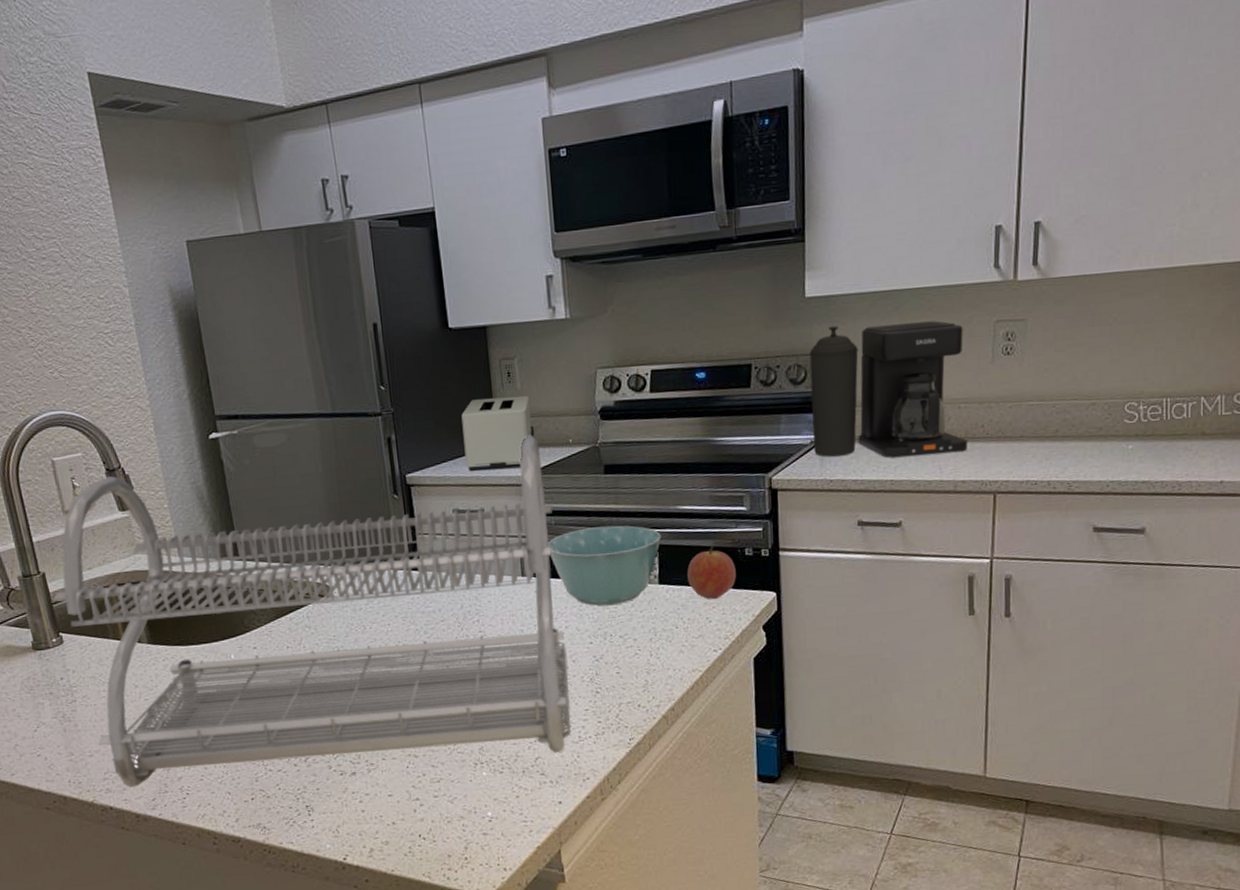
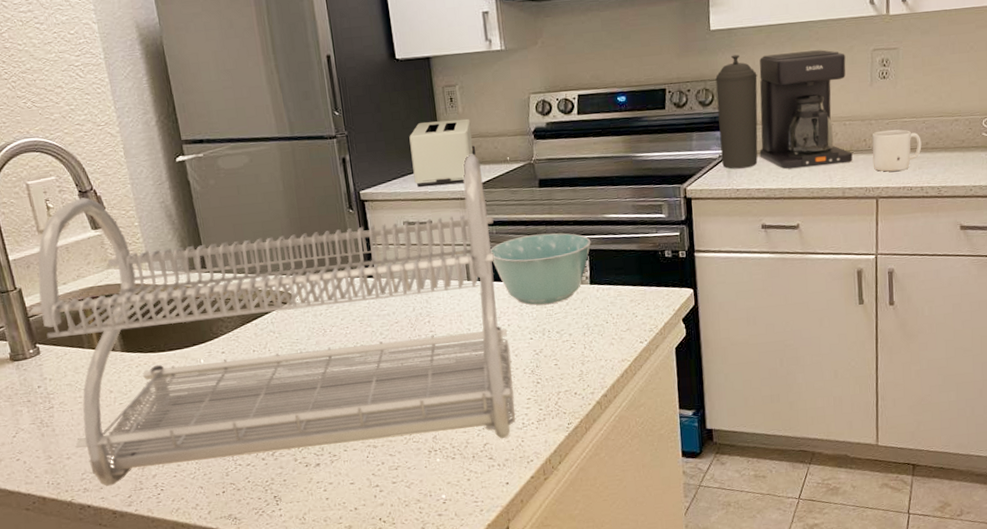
fruit: present [687,545,736,600] -> none [615,248,658,297]
mug: none [990,413,1050,463] -> present [872,129,922,172]

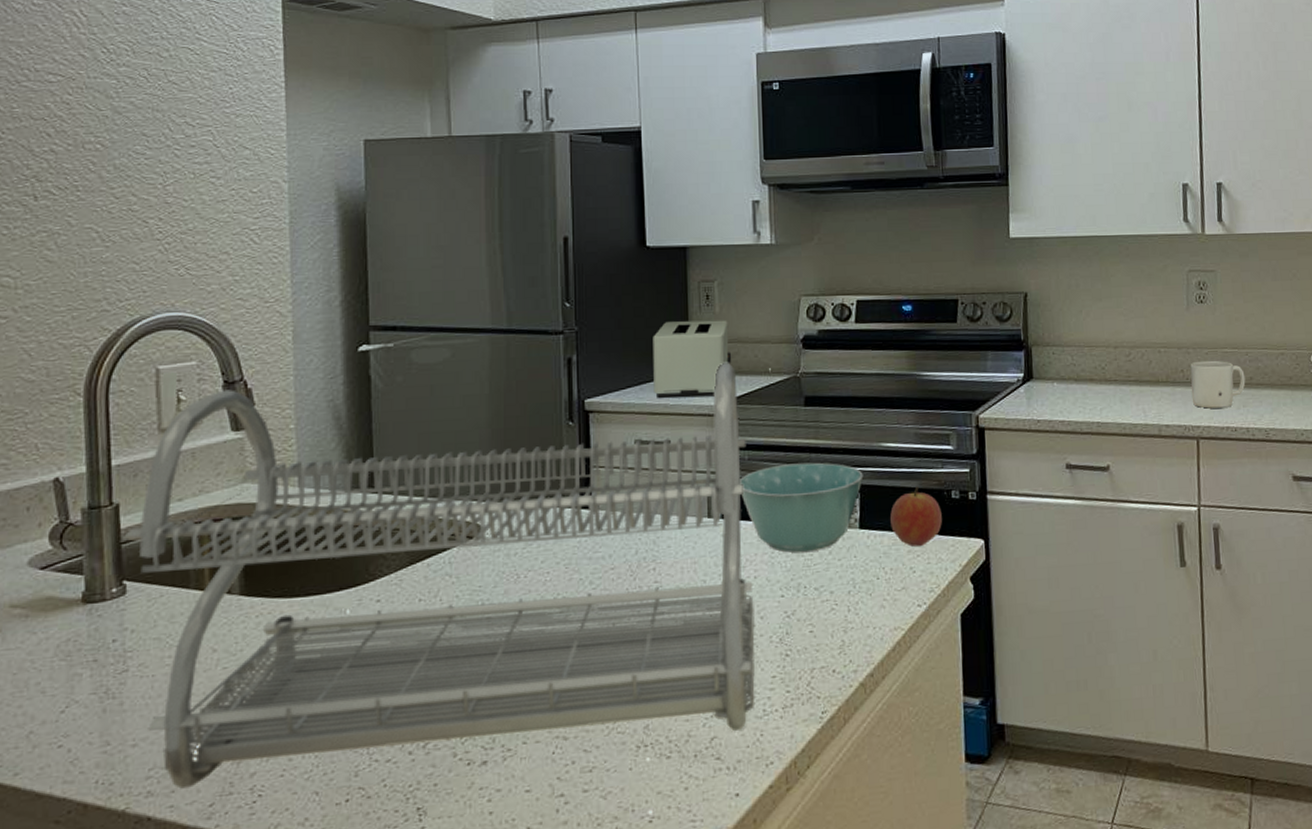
fruit: none [615,248,658,297] -> present [890,486,942,547]
canister: present [715,54,758,170] -> none [1015,266,1062,397]
coffee maker: present [759,50,853,170] -> none [1063,267,1169,400]

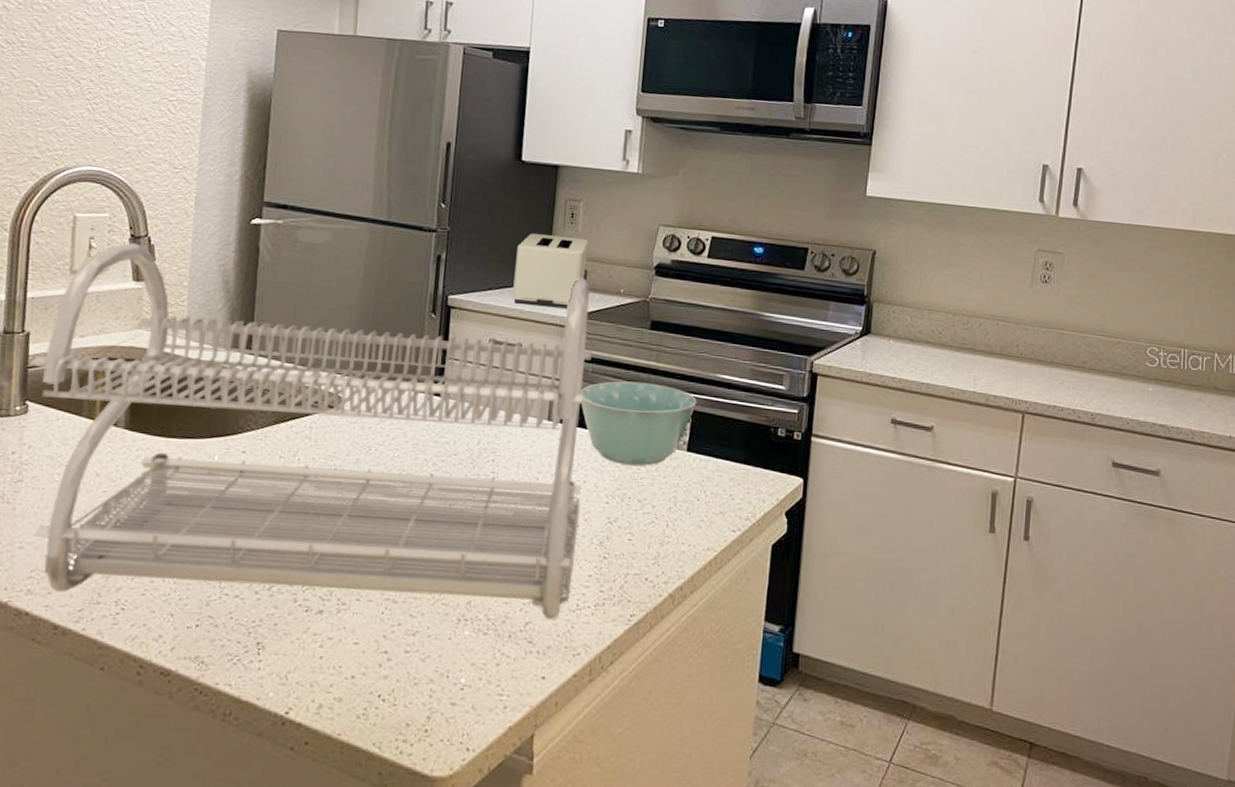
fruit: present [890,486,942,547] -> none [717,419,766,477]
mug: present [1190,360,1246,409] -> none [1023,338,1079,387]

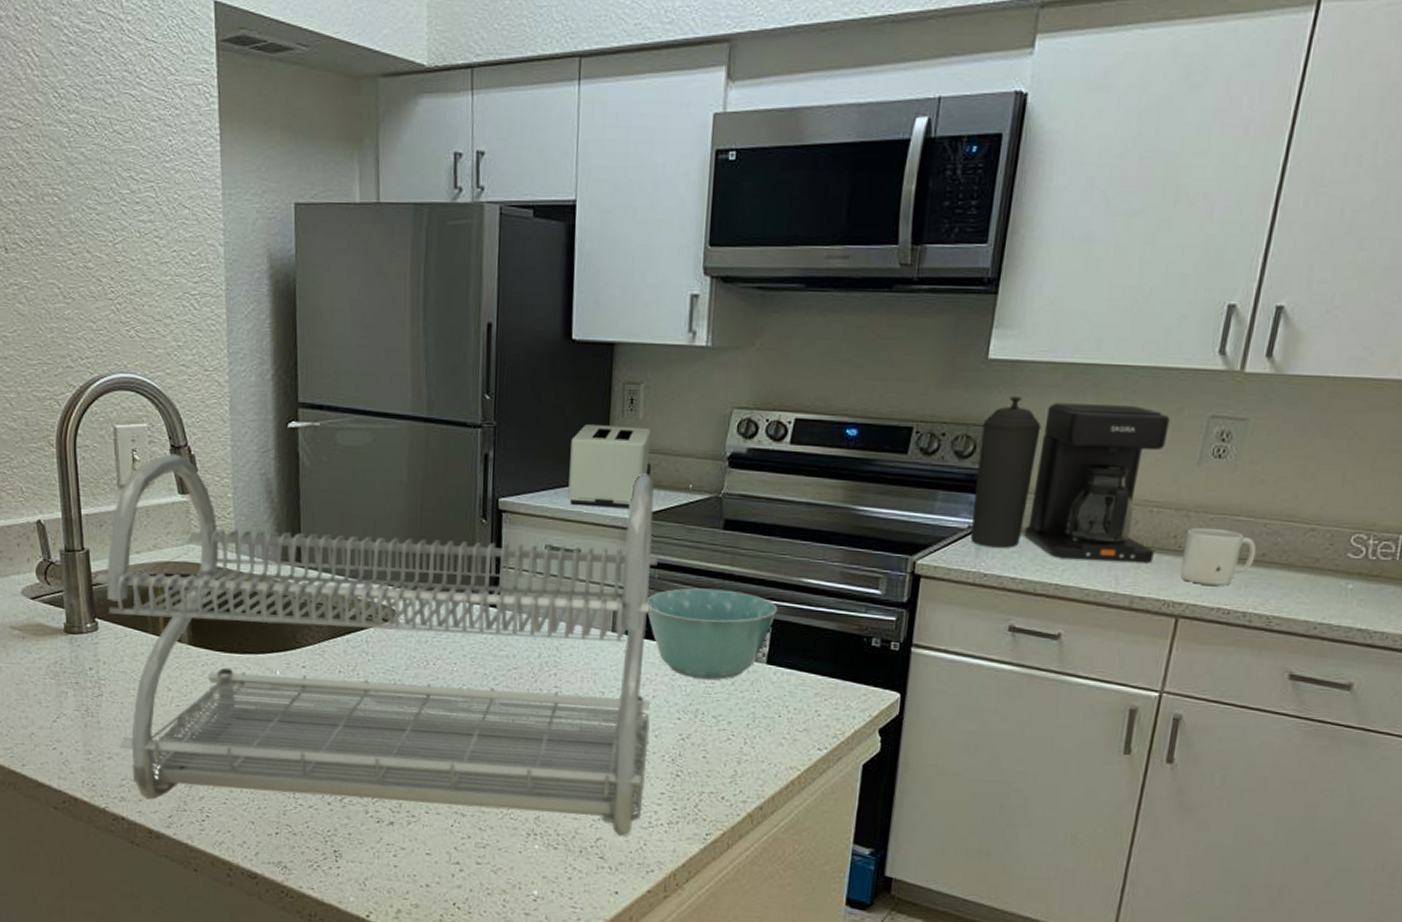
canister: none [857,226,910,352] -> present [970,396,1041,548]
coffee maker: none [900,233,1007,368] -> present [1024,403,1170,564]
mug: none [1023,338,1079,387] -> present [1180,527,1257,586]

